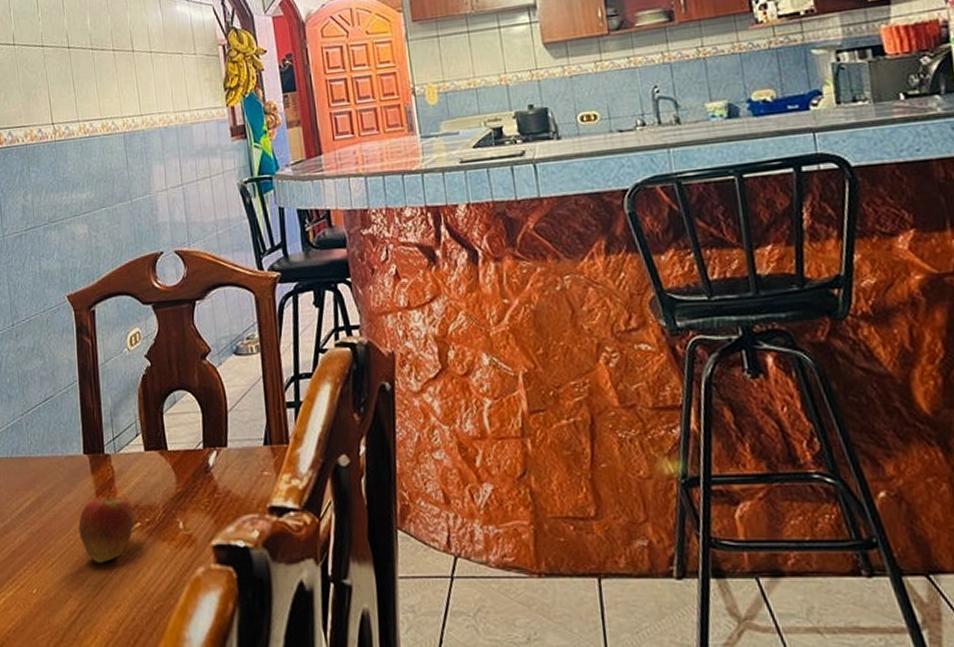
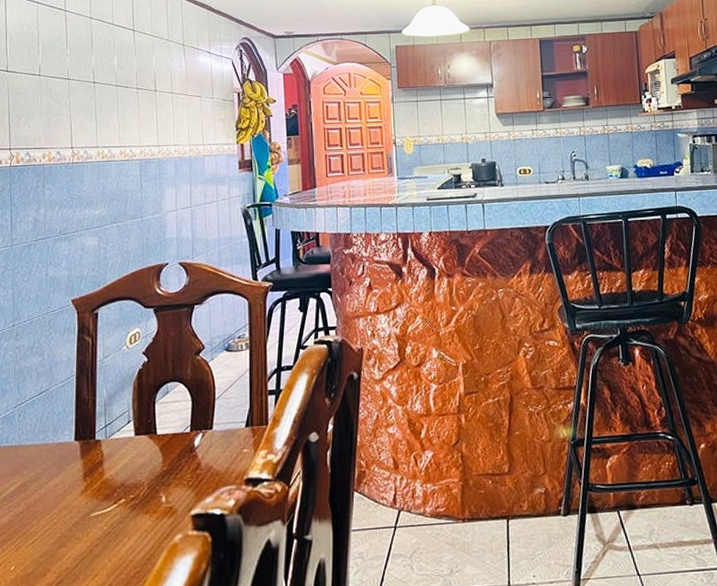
fruit: present [78,485,135,563] -> none [63,467,120,538]

